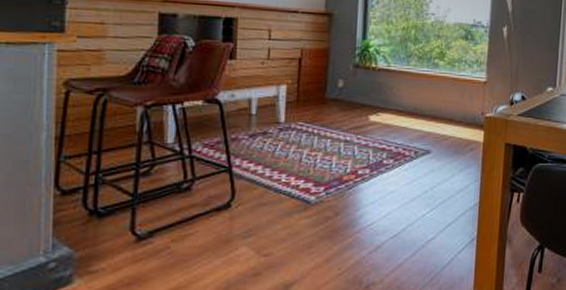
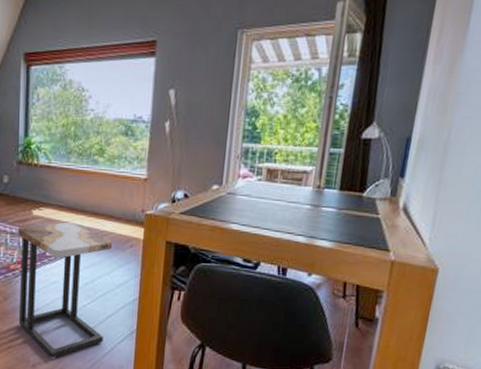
side table: none [350,127,453,277] -> present [18,221,113,359]

